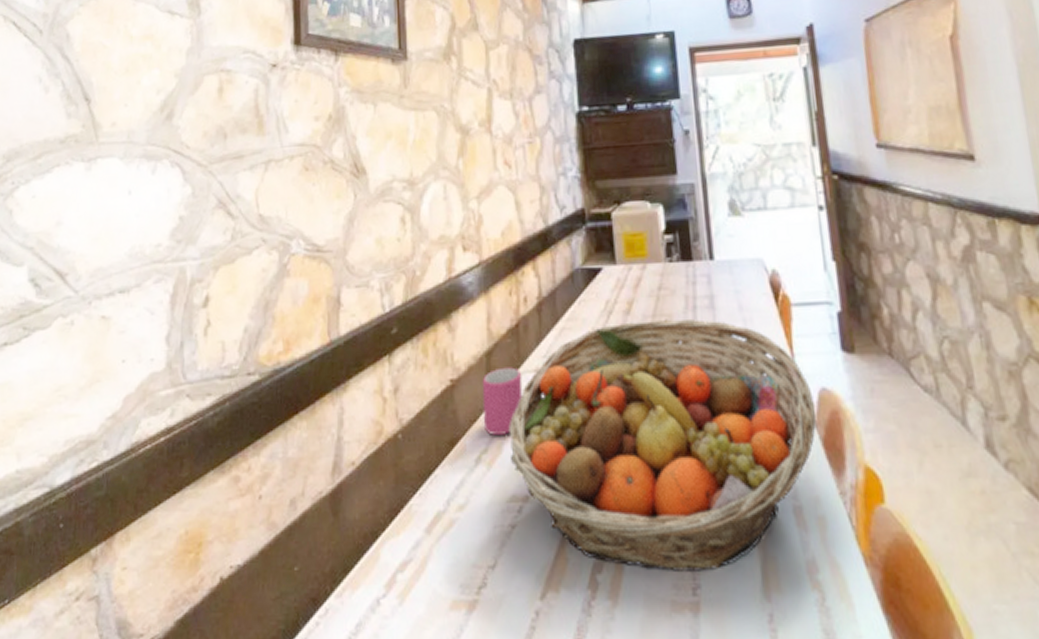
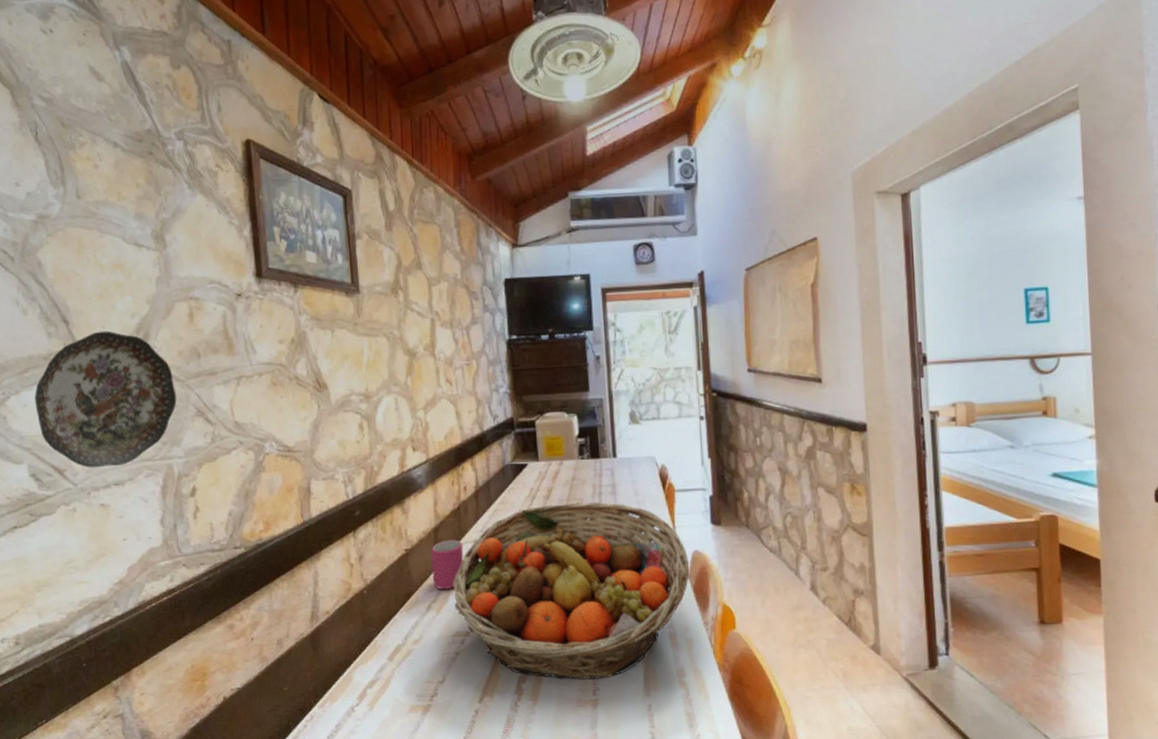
decorative plate: none [44,109,197,272] -> present [35,330,177,468]

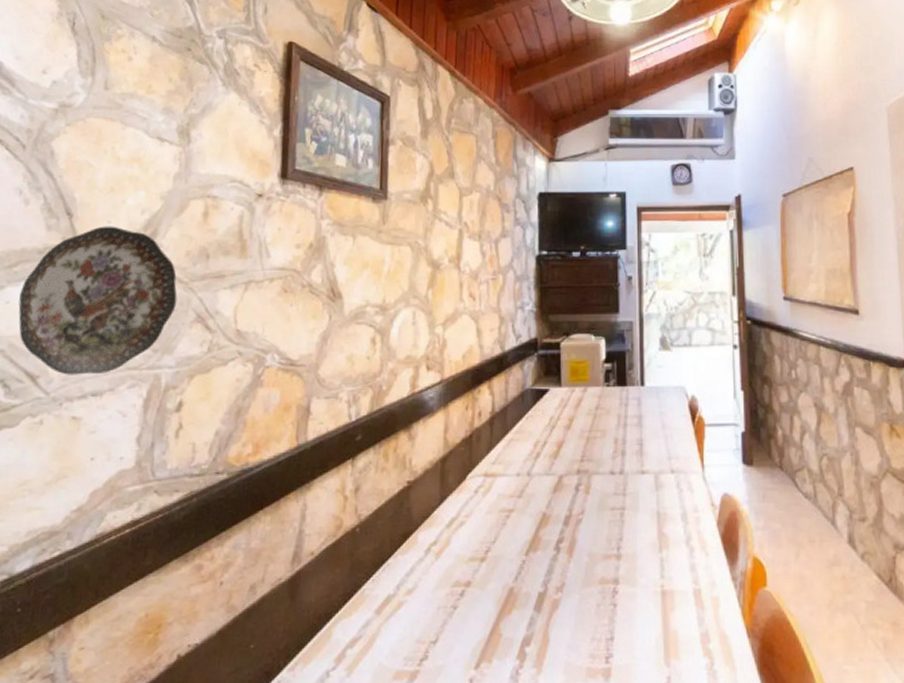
mug: present [431,539,464,589] -> none [434,471,472,530]
fruit basket: present [453,502,690,680] -> none [457,434,719,644]

